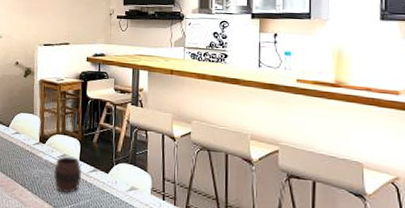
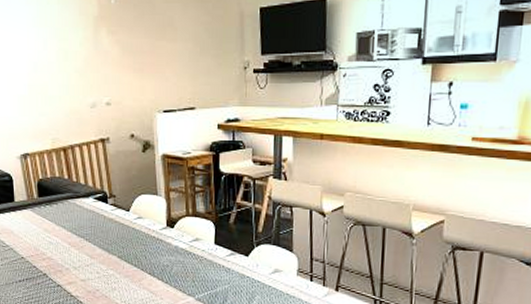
cup: present [54,156,81,193] -> none [186,240,217,279]

